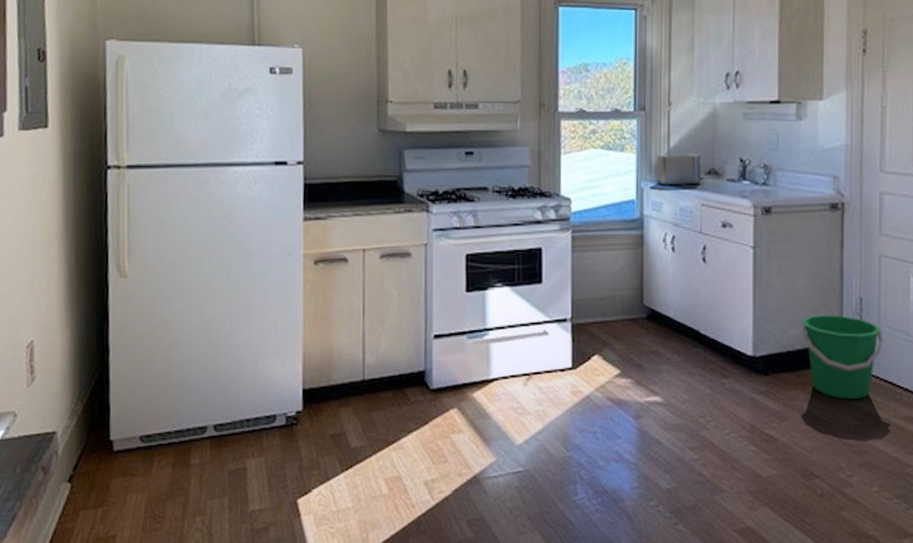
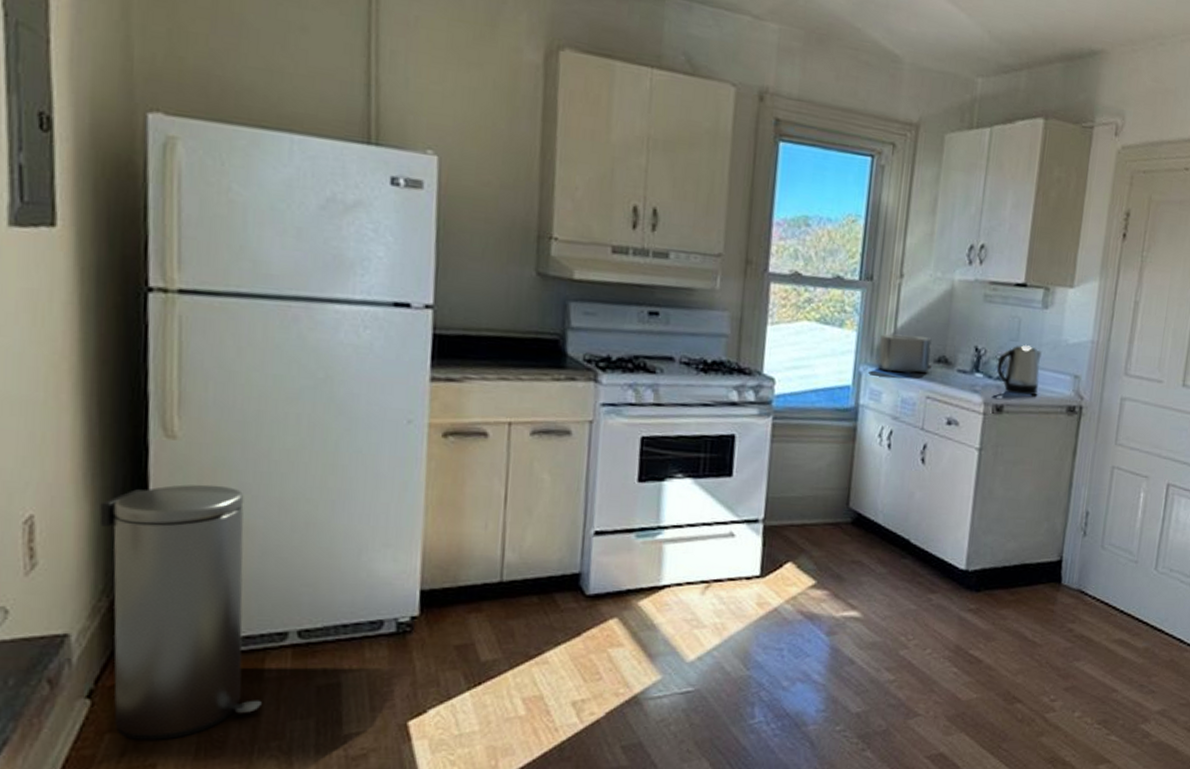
pedal bin: none [76,311,190,516] -> present [99,484,263,740]
kettle: none [761,152,802,197] -> present [996,344,1042,396]
bucket: present [801,314,883,400] -> none [1020,528,1105,621]

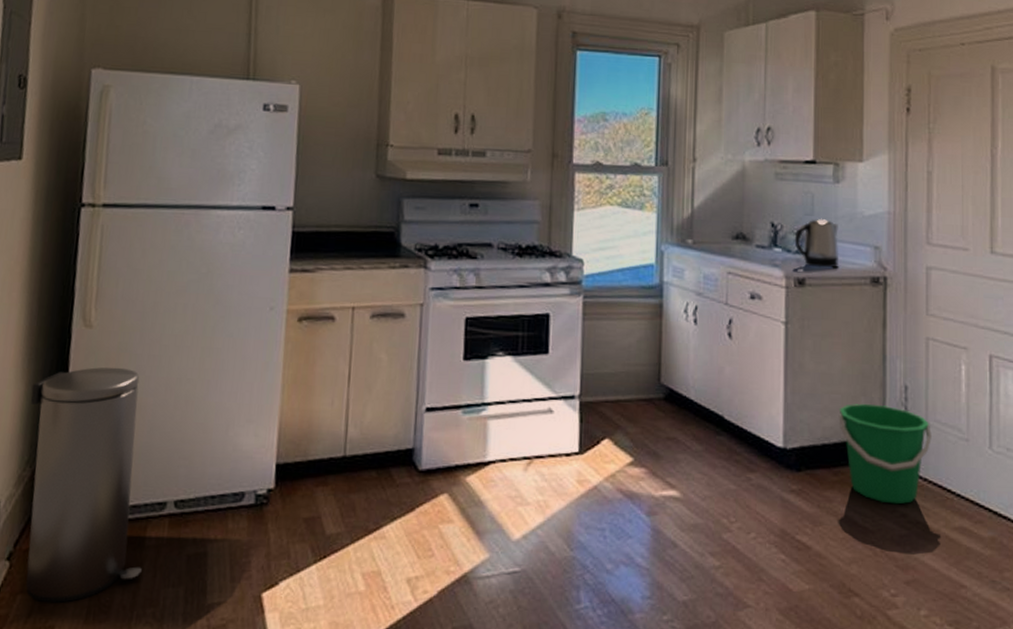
toaster: present [877,333,933,374] -> none [677,214,730,250]
bucket: none [1020,528,1105,621] -> present [838,403,932,505]

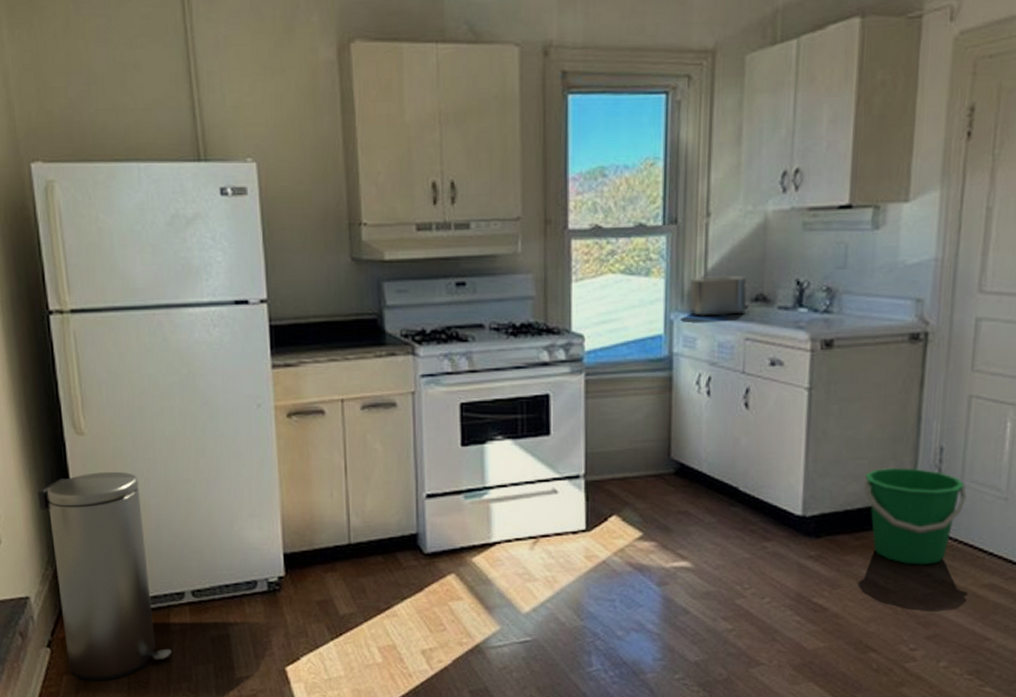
toaster: none [677,214,730,250] -> present [688,275,748,316]
kettle: present [794,218,839,269] -> none [822,271,875,327]

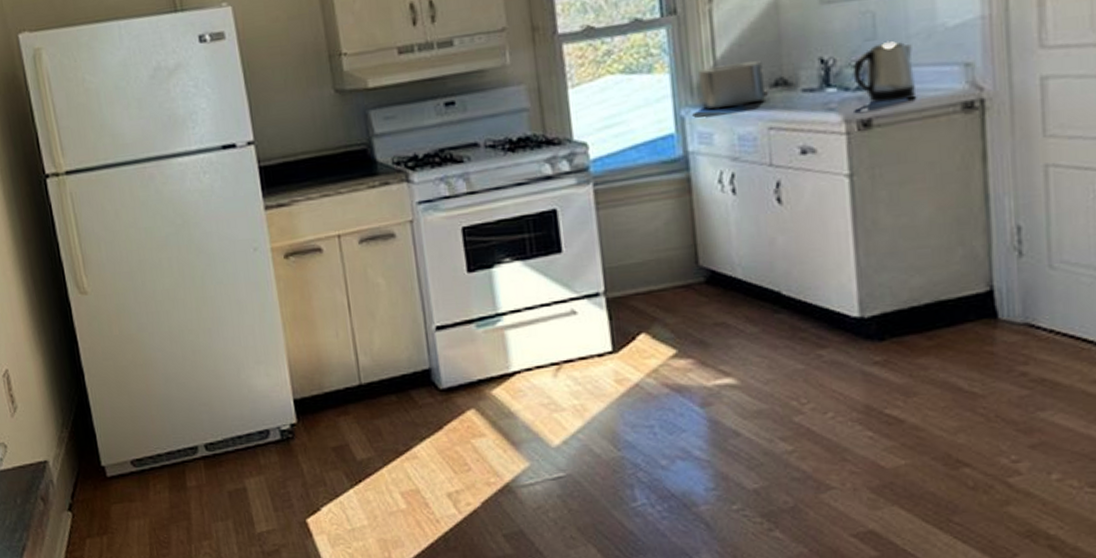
pedal bin: present [37,471,173,681] -> none [48,327,191,543]
kettle: none [822,271,875,327] -> present [852,41,917,103]
bucket: present [863,467,967,565] -> none [929,253,1058,364]

